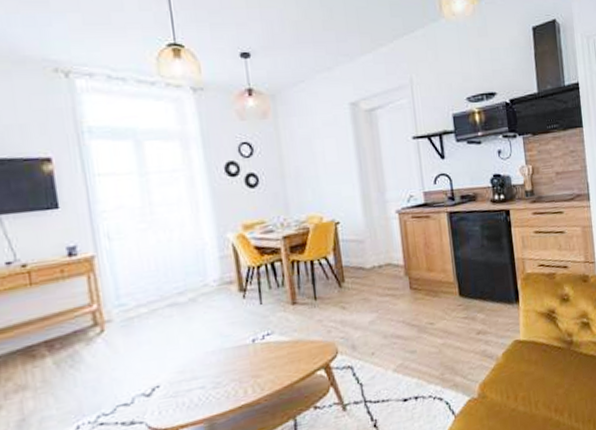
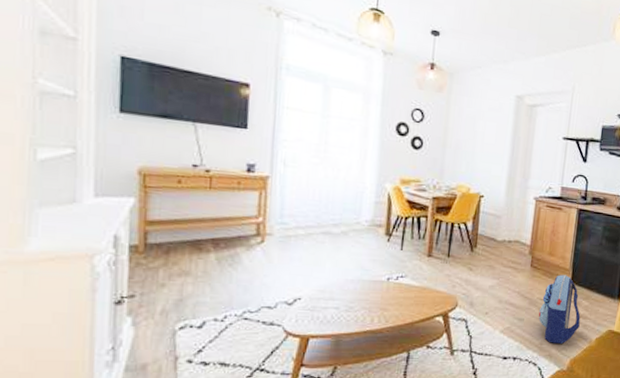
backpack: none [430,289,481,371] -> present [538,275,581,344]

